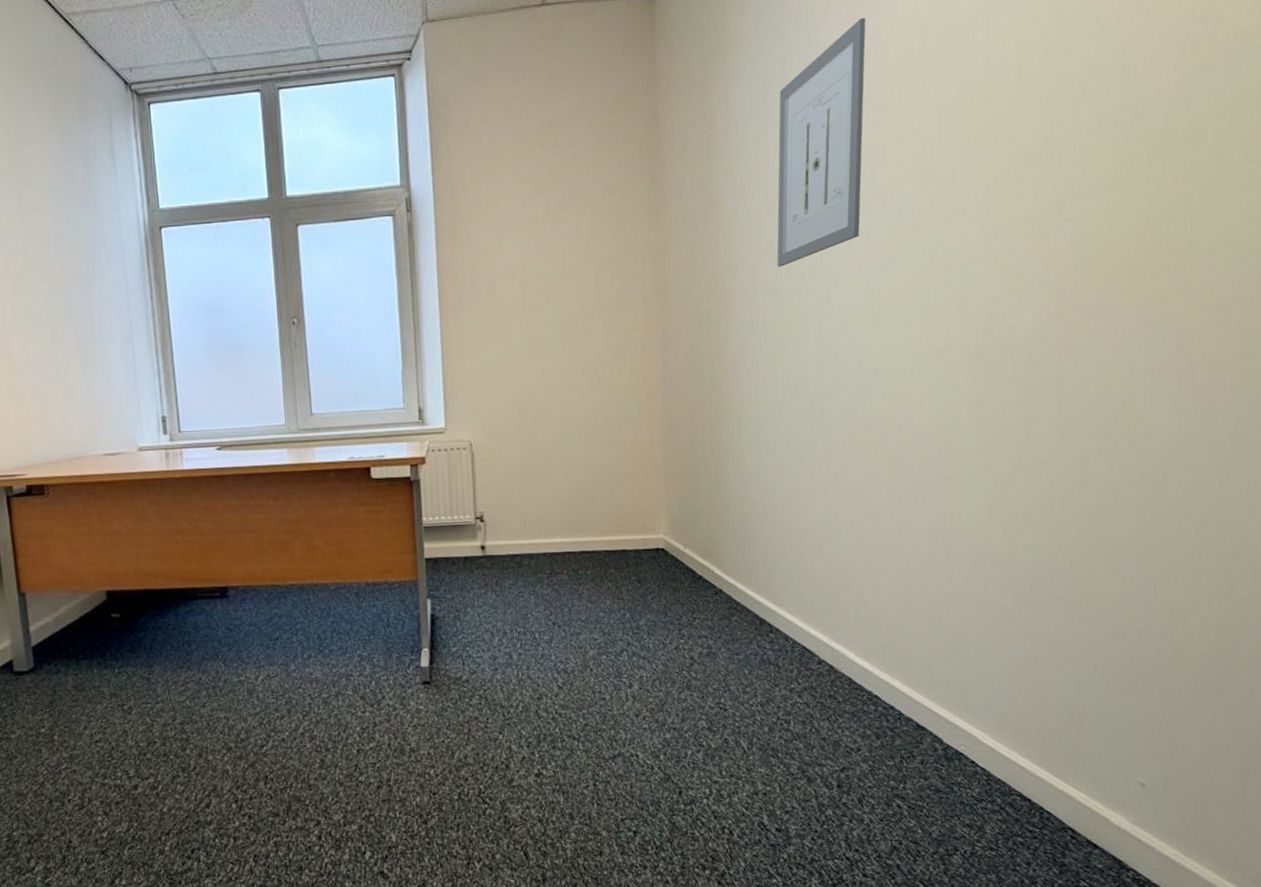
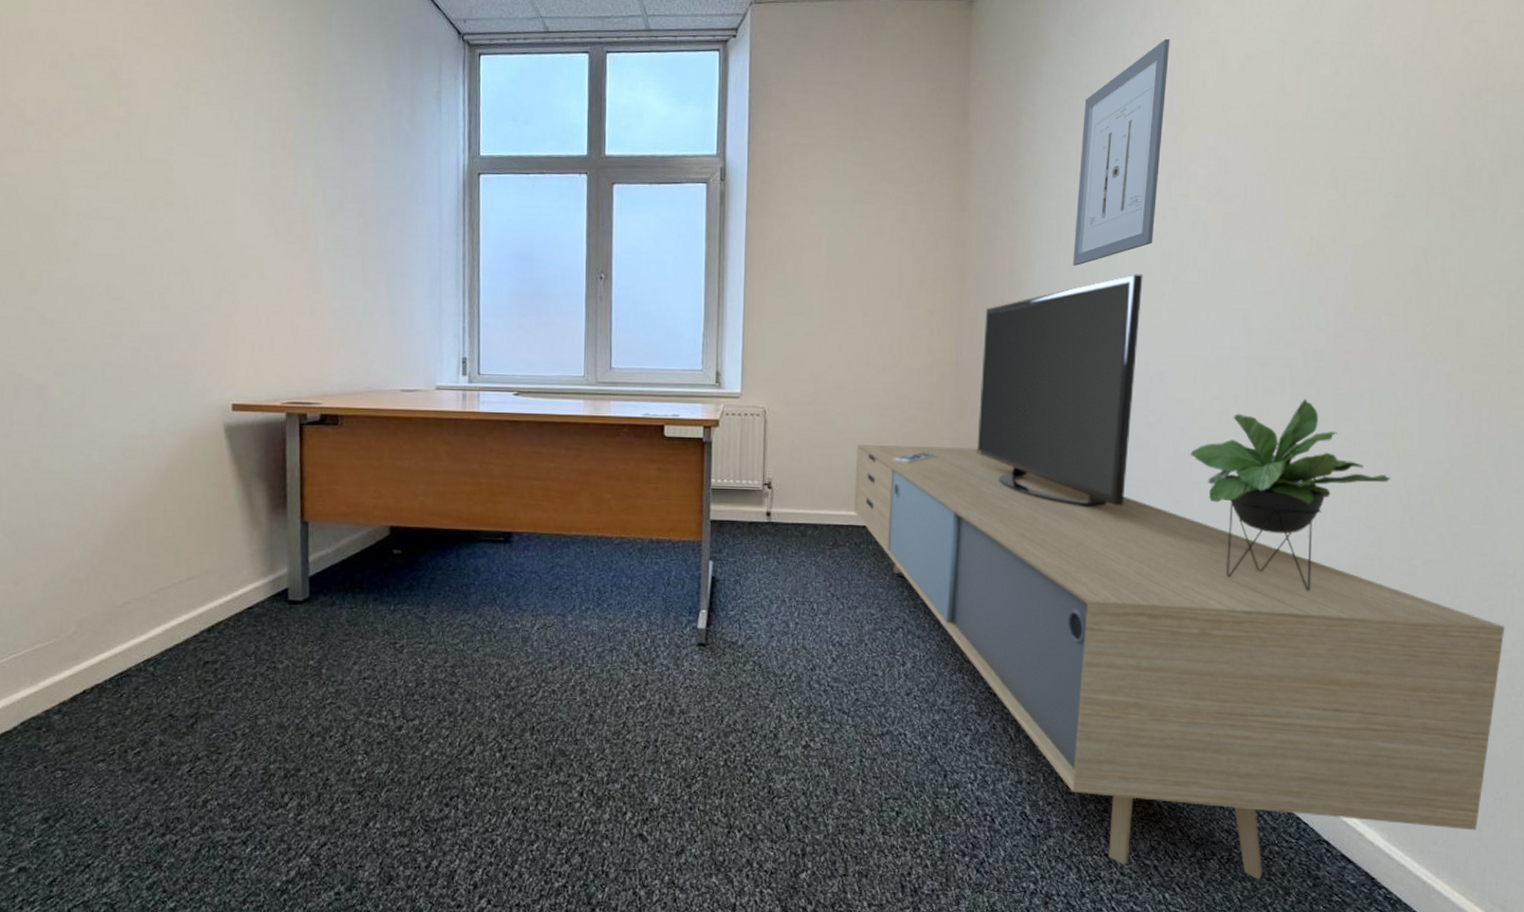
media console: none [566,269,1248,871] -> present [853,274,1505,880]

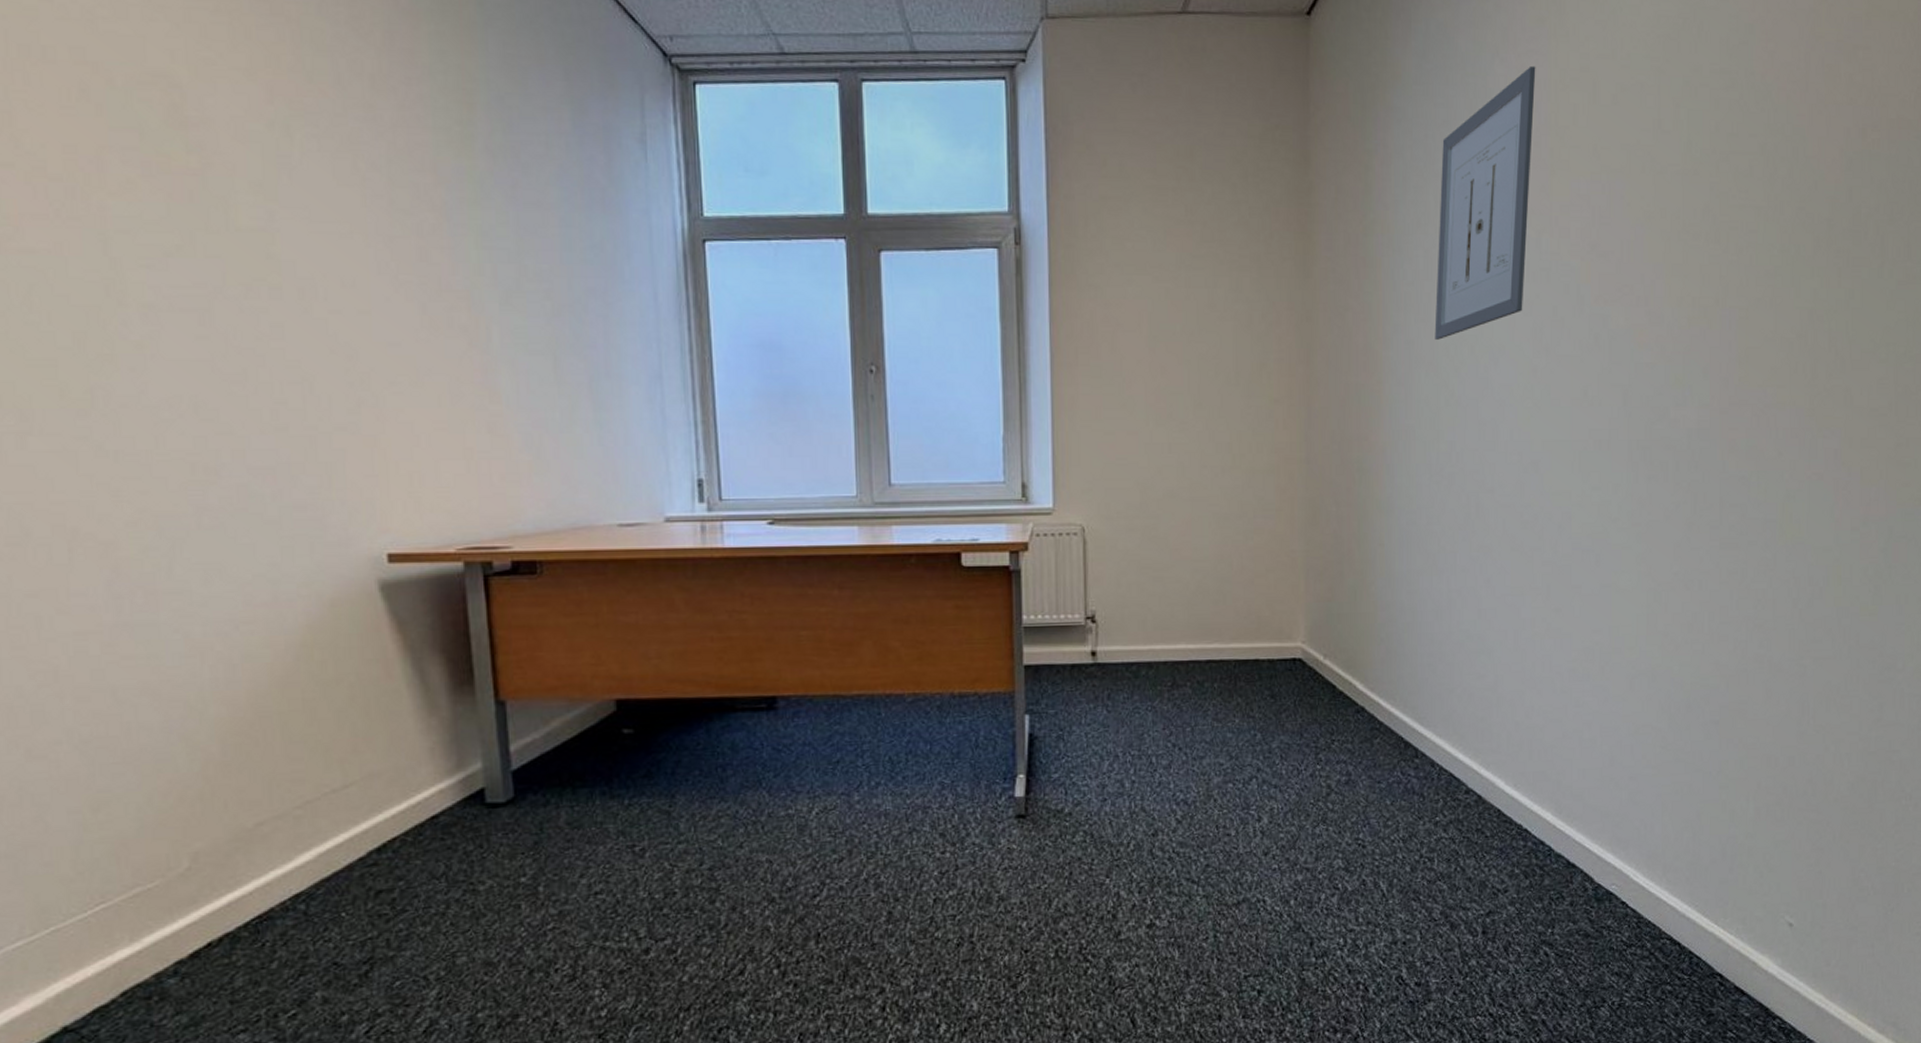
media console: present [853,274,1505,880] -> none [1193,347,1895,1024]

